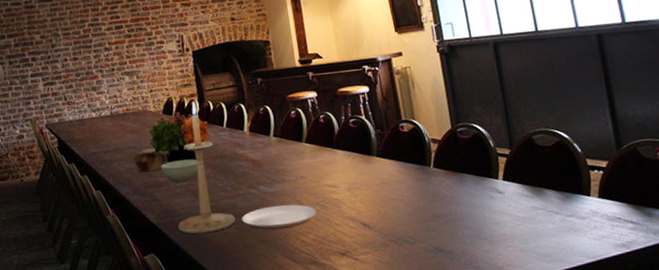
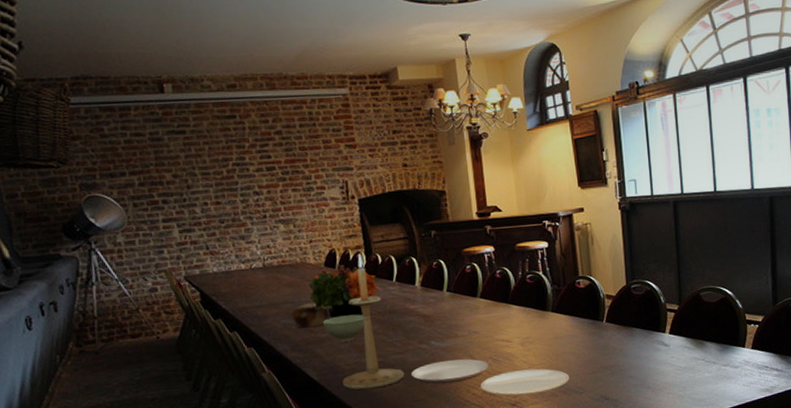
plate: none [309,215,400,245] -> present [481,368,570,396]

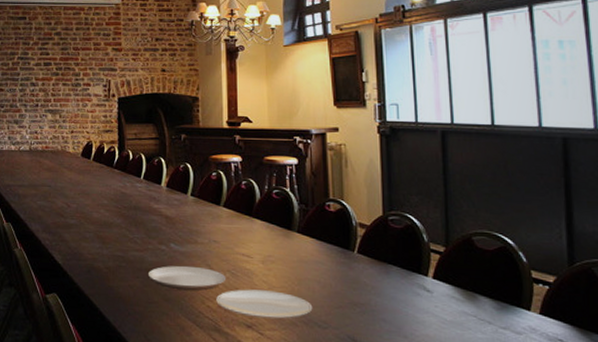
bread loaf: present [291,301,331,328] -> none [47,188,81,212]
flower arrangement: present [308,264,380,319] -> none [64,156,128,208]
bowl: present [322,314,365,342] -> none [72,205,110,231]
candlestick: present [341,253,405,390] -> none [82,148,142,283]

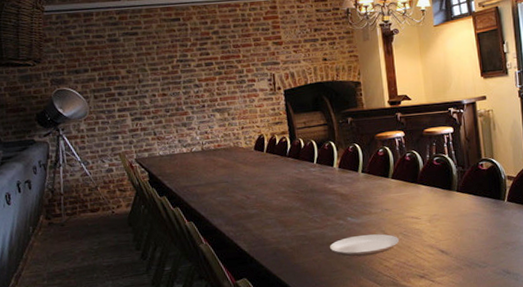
plate: present [216,289,313,320] -> none [392,243,474,269]

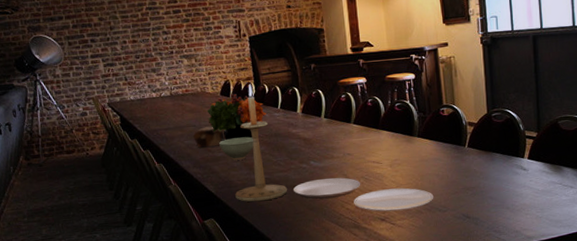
bread loaf: none [226,181,260,205] -> present [193,125,226,148]
flower arrangement: none [240,148,302,197] -> present [207,93,267,141]
bowl: none [252,192,289,218] -> present [218,136,254,160]
candlestick: none [268,138,324,261] -> present [234,84,288,202]
plate: none [392,243,474,269] -> present [354,188,434,212]

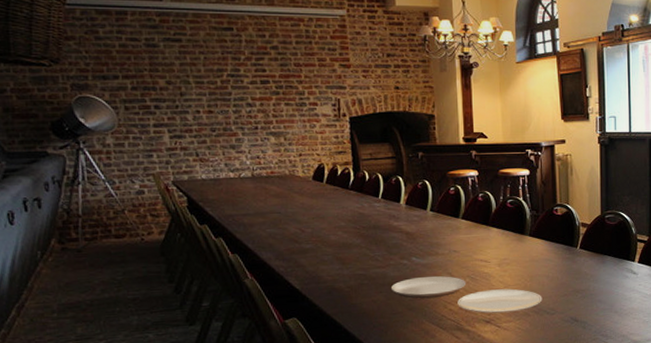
bread loaf: present [193,125,226,148] -> none [277,213,316,238]
flower arrangement: present [207,93,267,141] -> none [295,179,365,231]
bowl: present [218,136,254,160] -> none [307,227,349,253]
candlestick: present [234,84,288,202] -> none [323,169,385,300]

